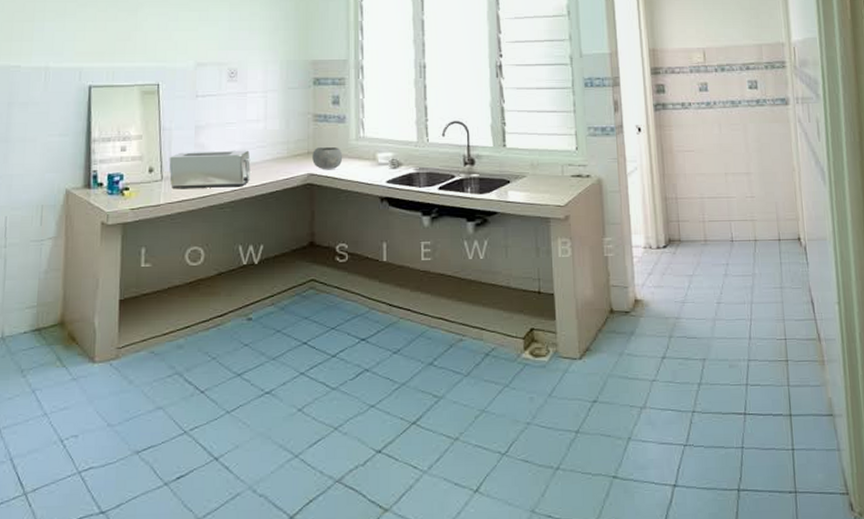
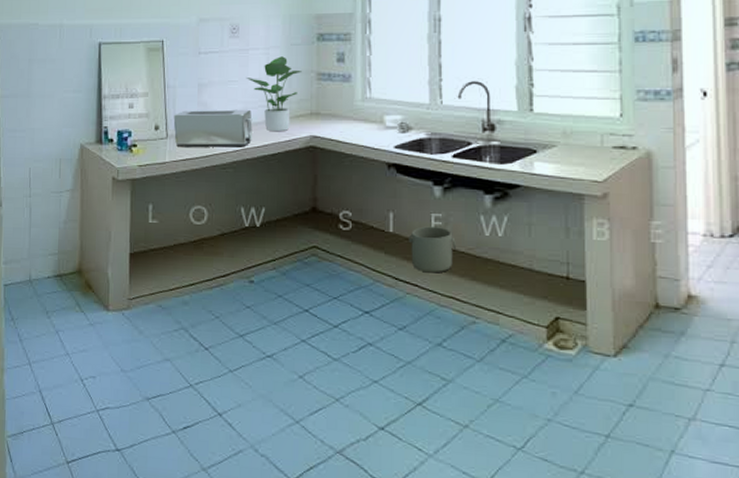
potted plant: none [244,99,299,171] -> present [246,56,302,132]
bowl: present [312,147,343,170] -> none [315,108,348,133]
bucket: none [401,253,443,297] -> present [408,226,456,273]

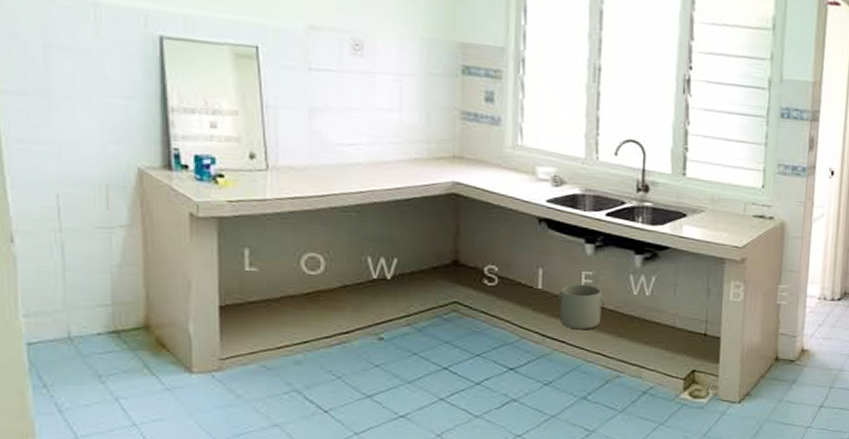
toaster: present [173,109,253,148] -> none [275,138,382,189]
potted plant: present [246,56,302,132] -> none [373,86,443,175]

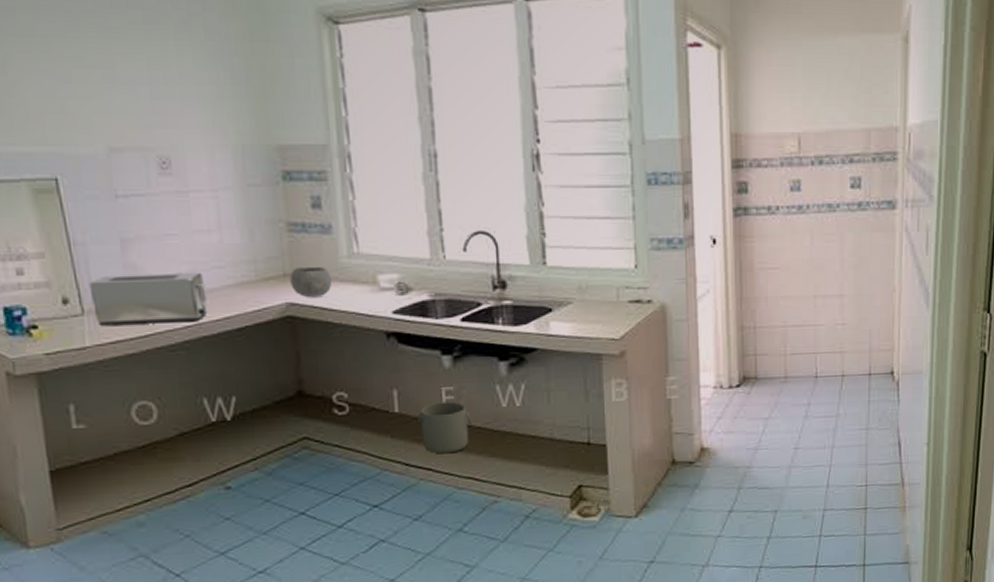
toaster: none [275,138,382,189] -> present [88,272,208,327]
bowl: none [458,152,496,181] -> present [290,267,333,298]

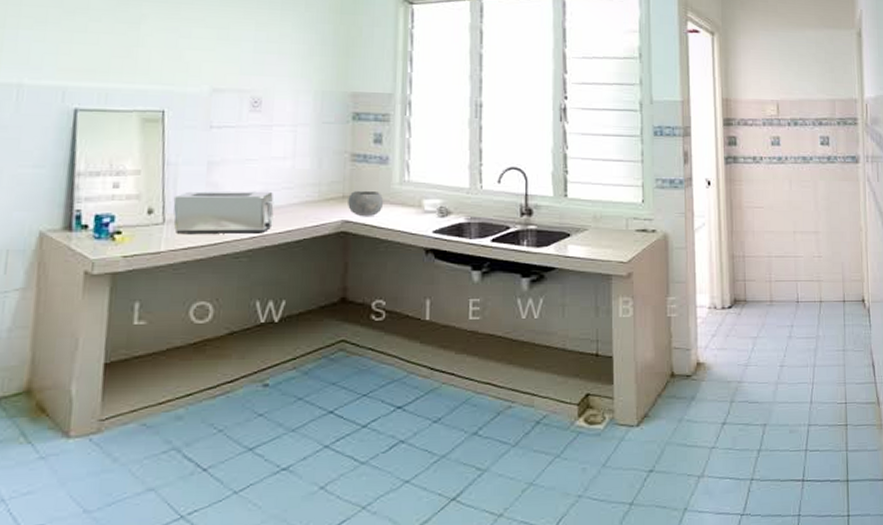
bucket: present [417,401,471,454] -> none [445,312,493,360]

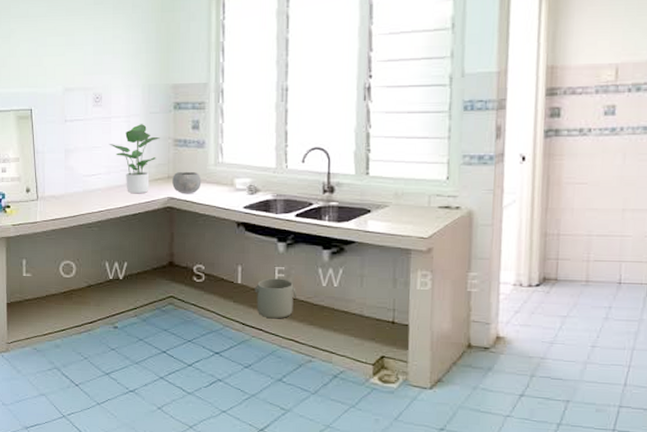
toaster: present [173,191,274,235] -> none [43,173,115,209]
potted plant: none [268,135,334,217] -> present [109,124,160,194]
bucket: none [445,312,493,360] -> present [255,278,296,319]

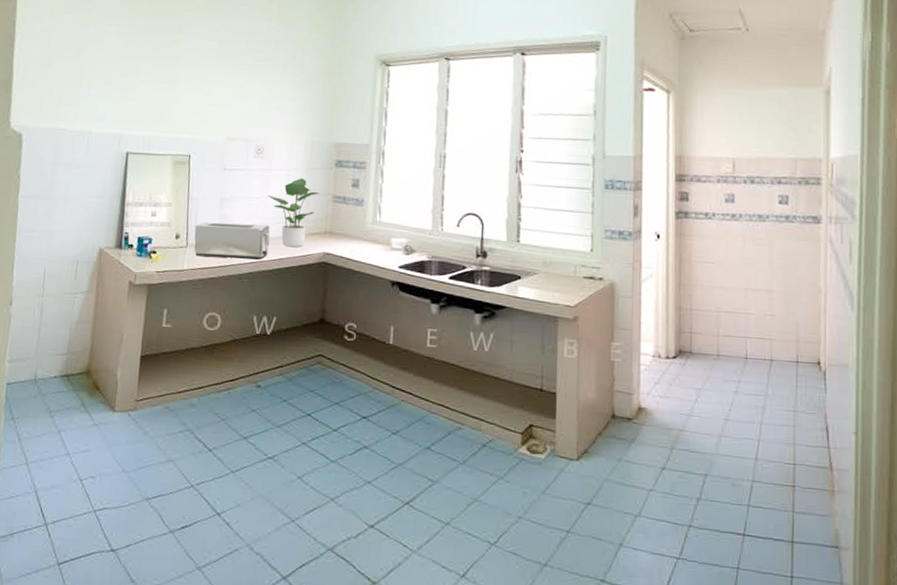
toaster: none [43,173,115,209] -> present [194,222,271,260]
bowl: present [172,172,202,195] -> none [329,228,359,251]
bucket: present [255,278,296,319] -> none [406,340,448,383]

